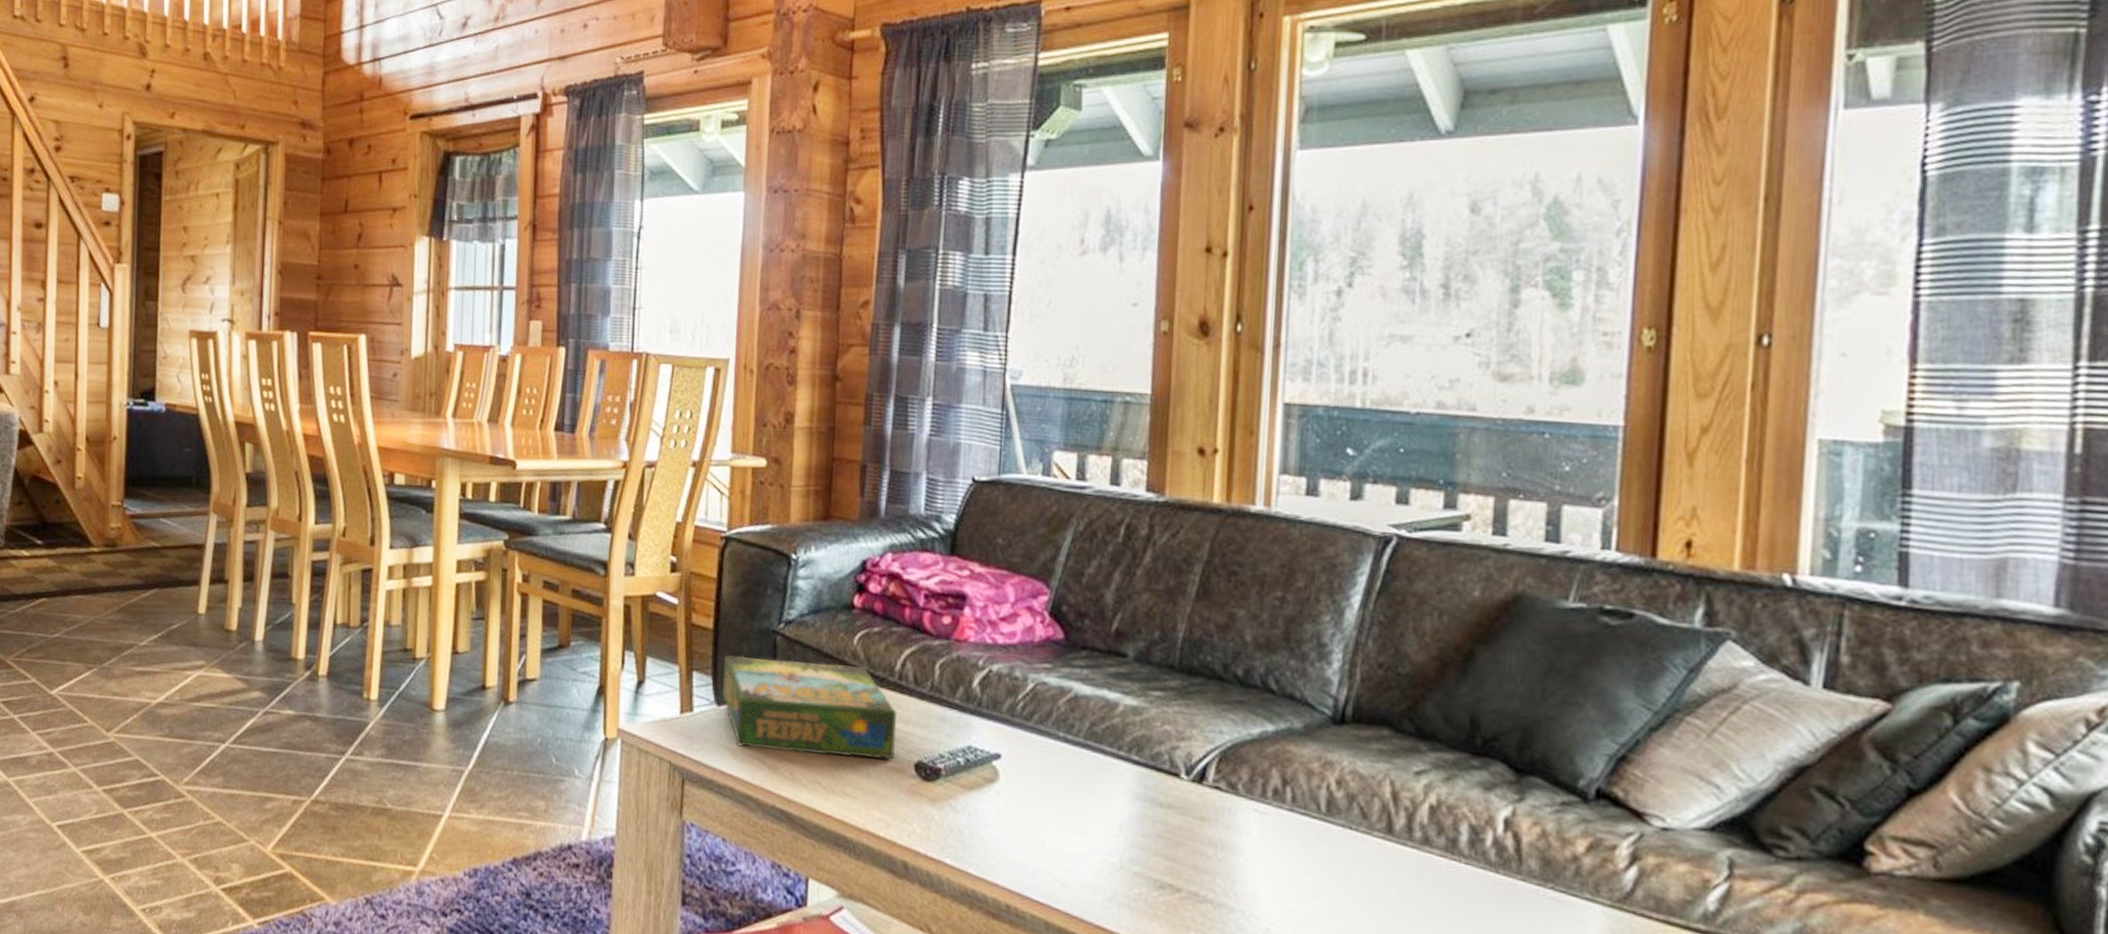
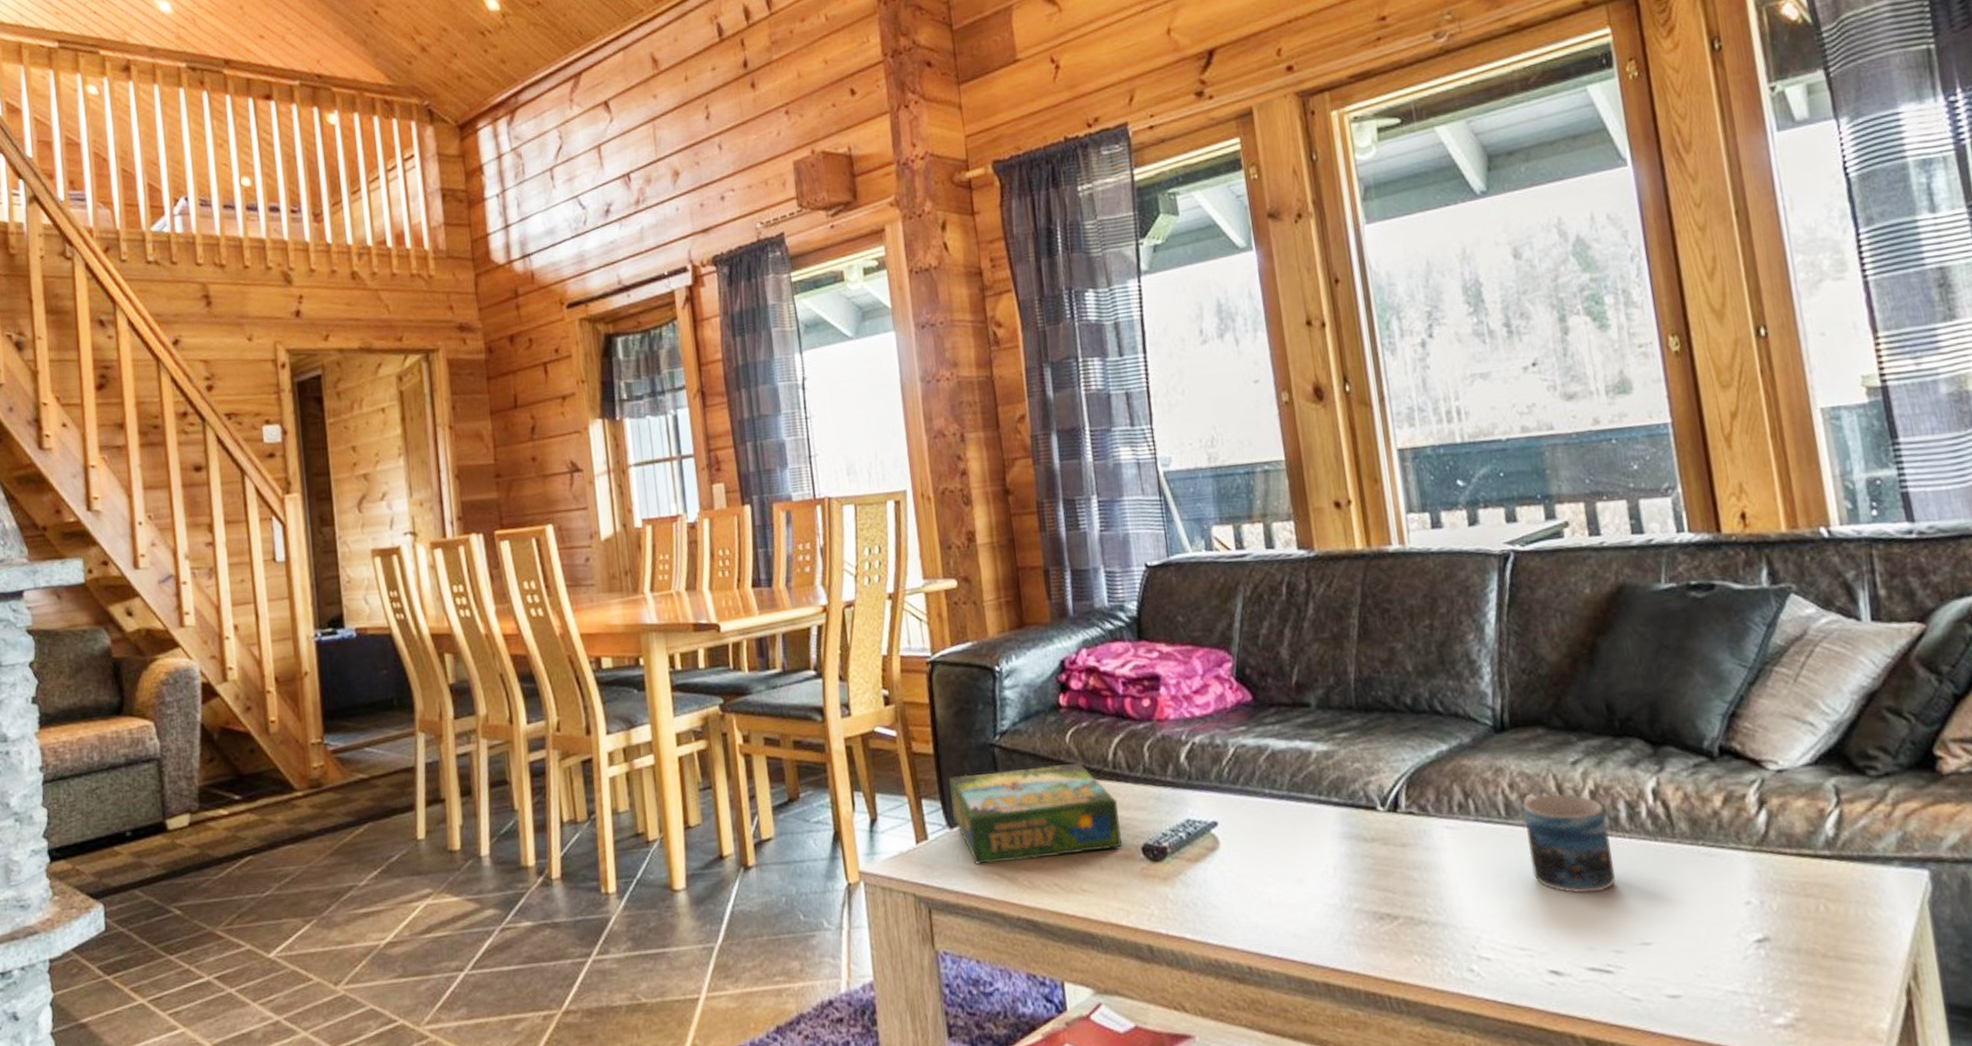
mug: none [1343,795,1444,913] -> present [1522,793,1616,894]

